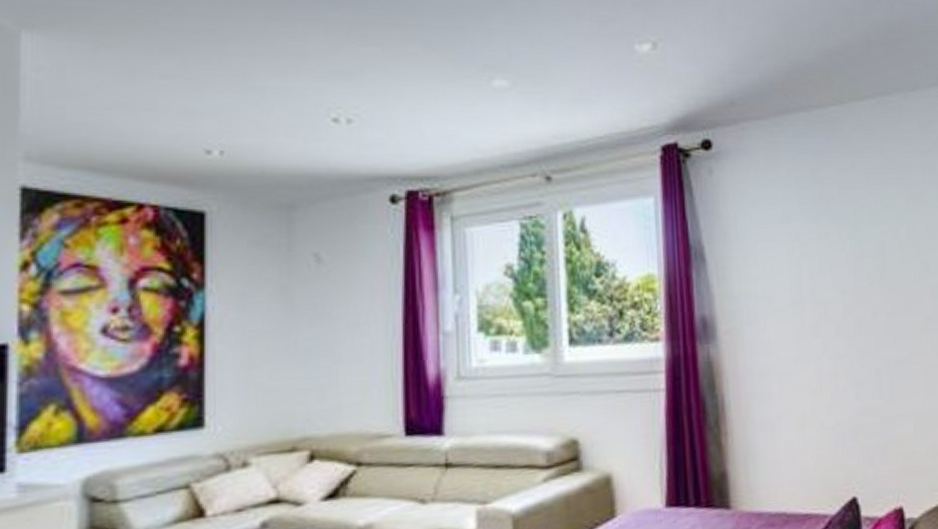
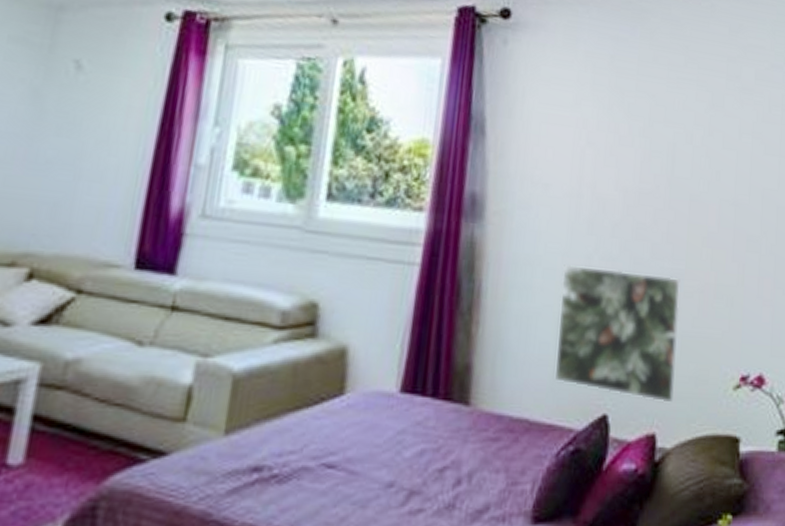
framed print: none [795,363,915,478] -> present [554,263,680,403]

